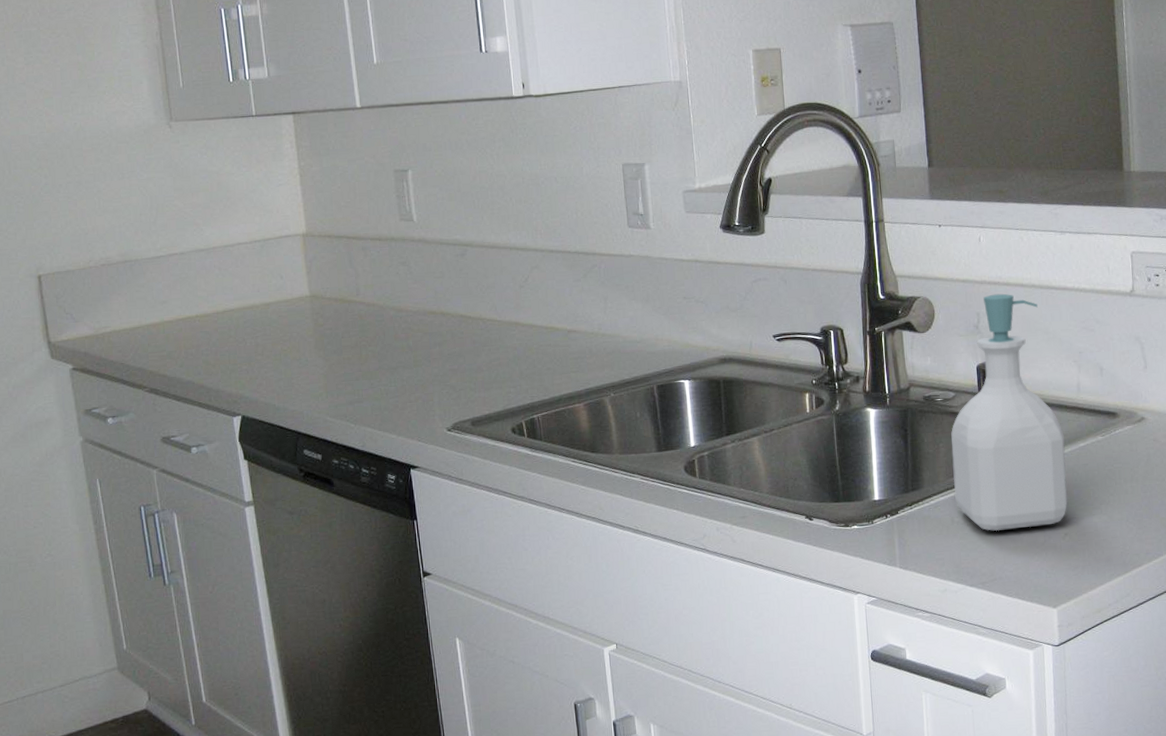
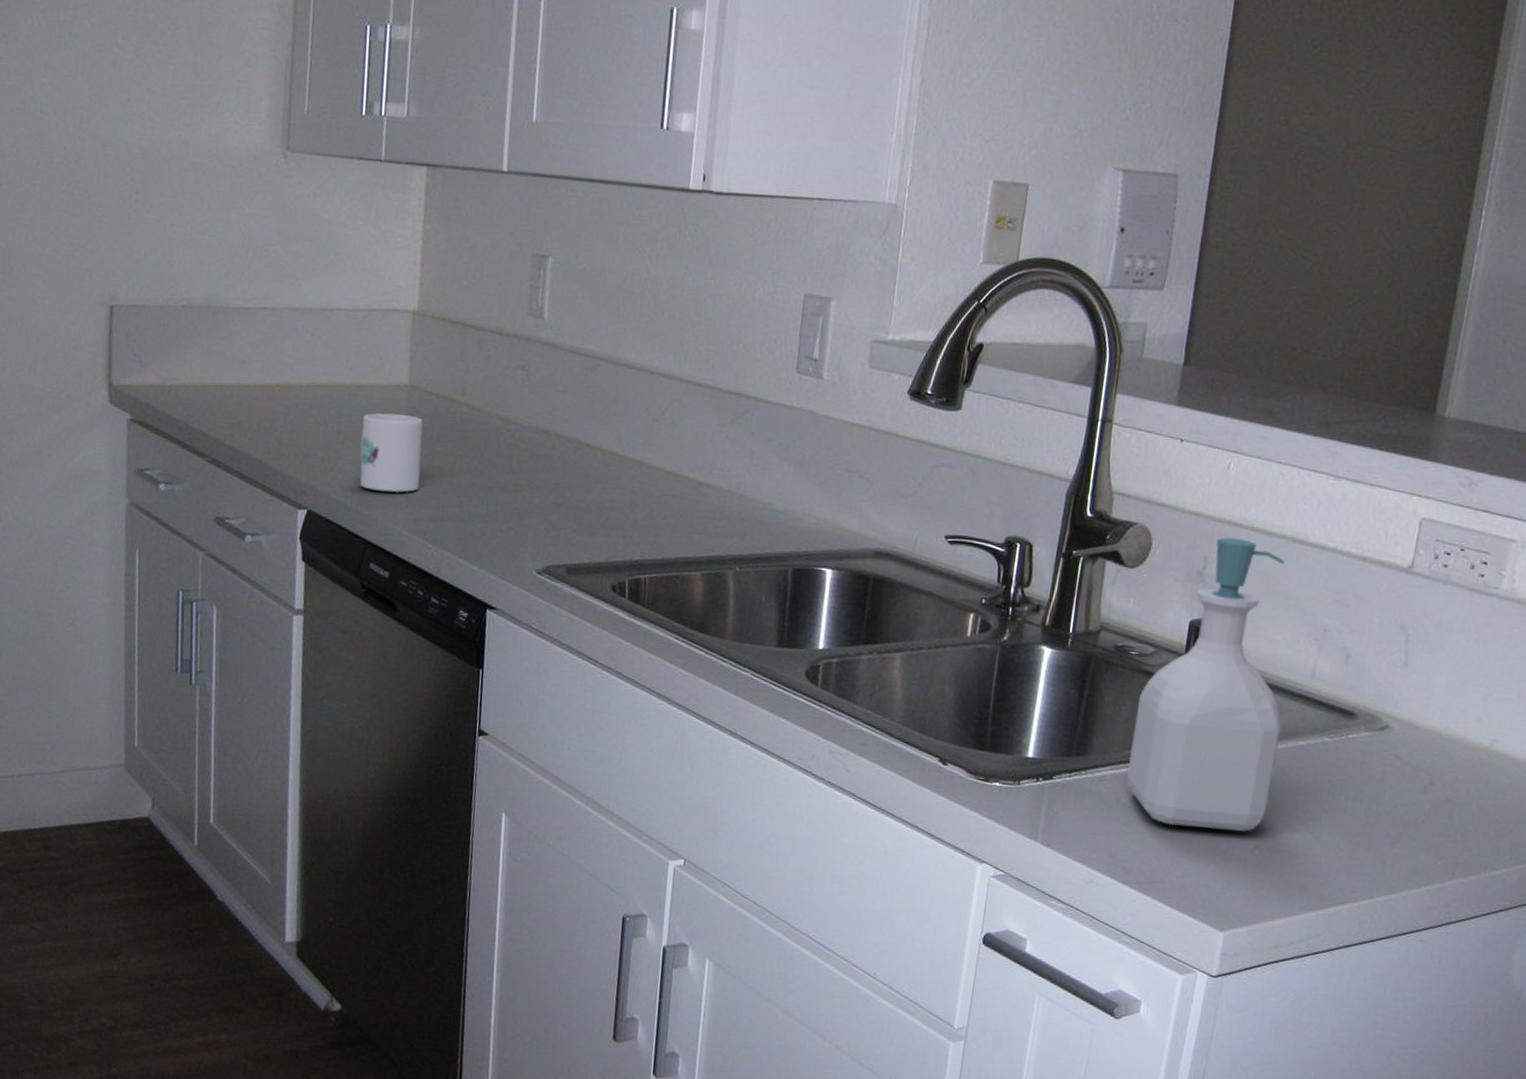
mug: none [275,320,335,389] -> present [360,413,423,493]

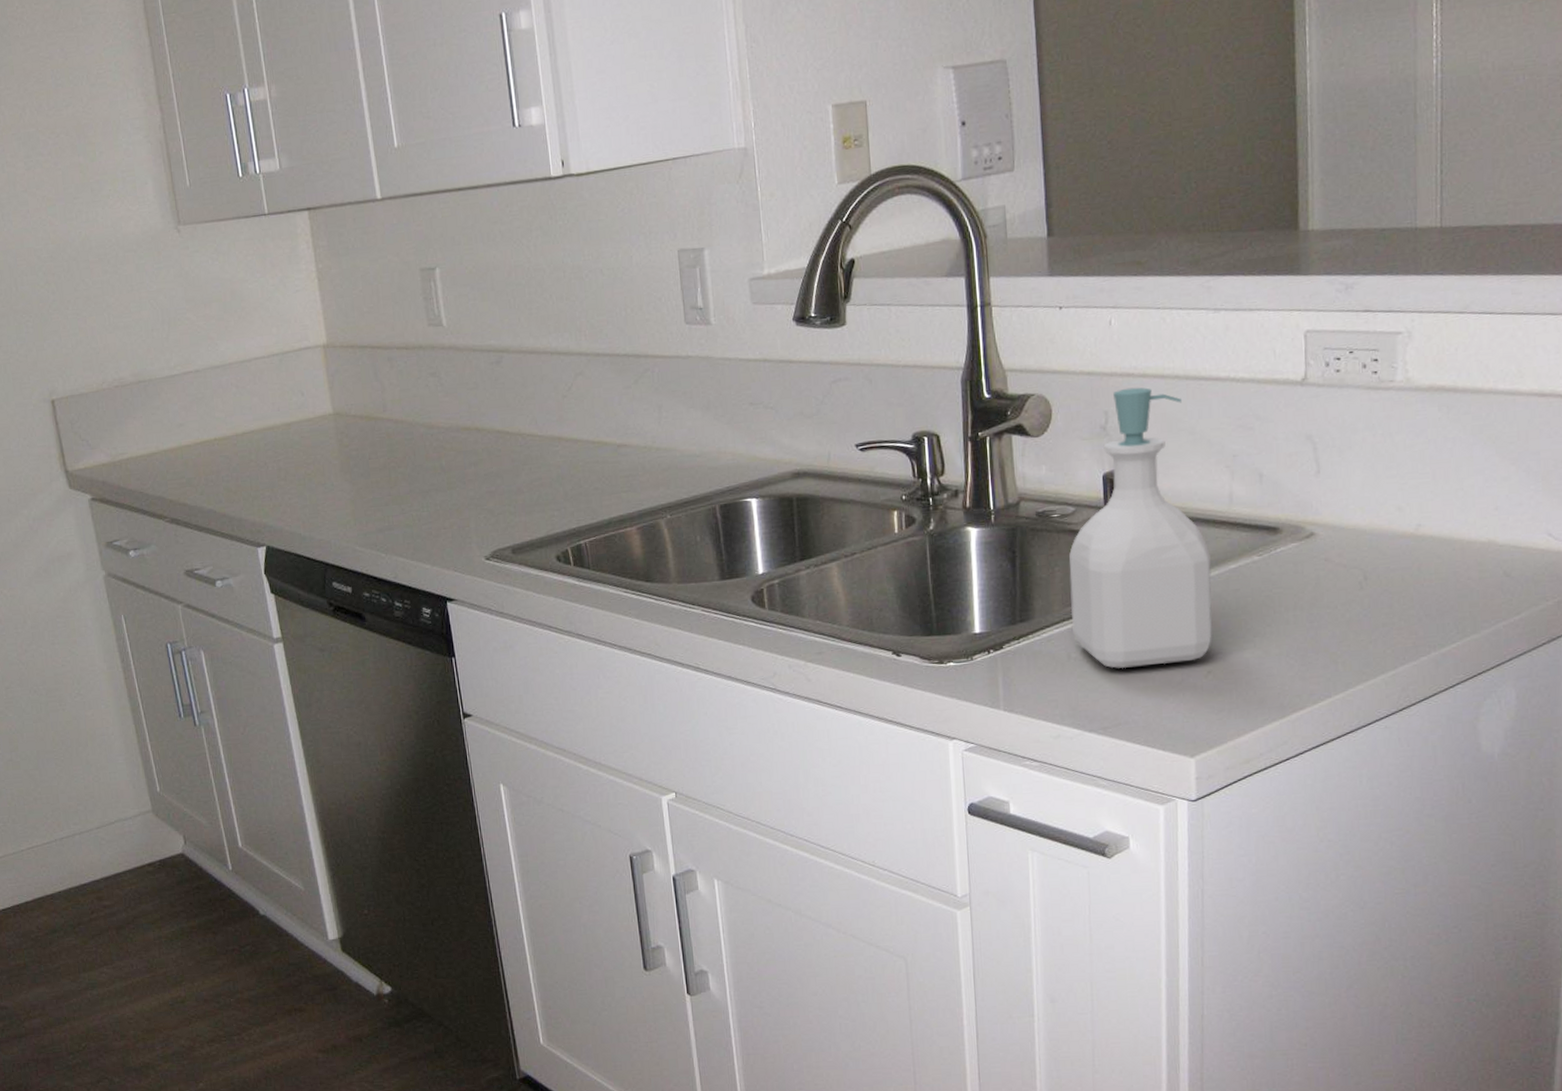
mug: present [360,413,423,493] -> none [298,440,363,516]

